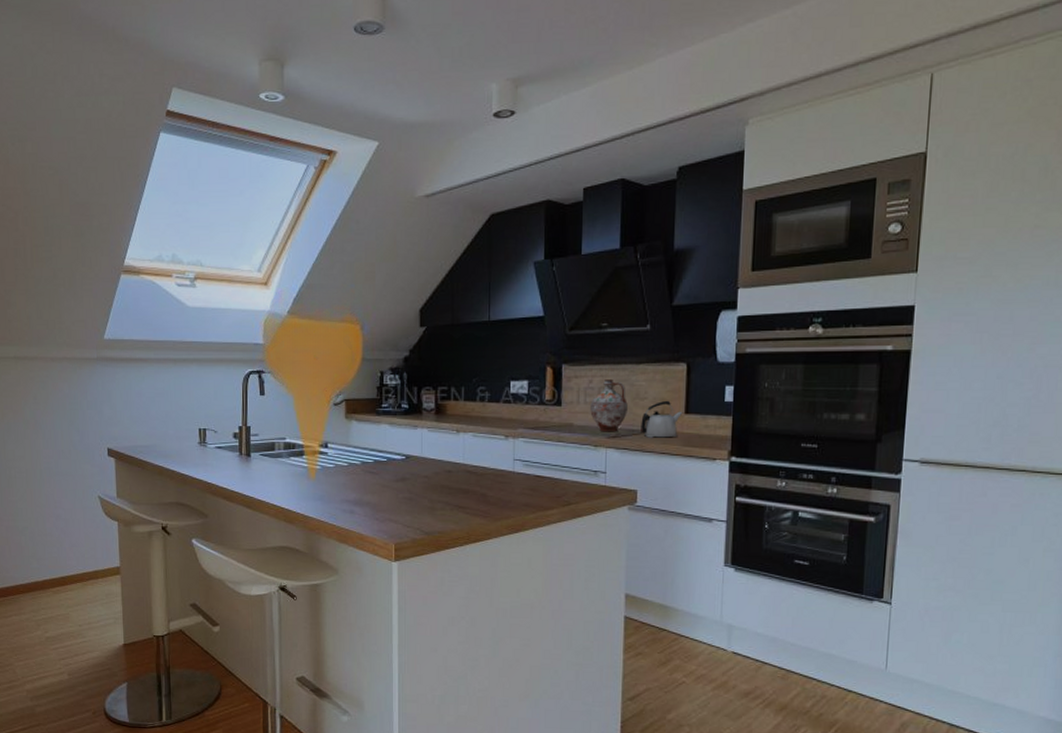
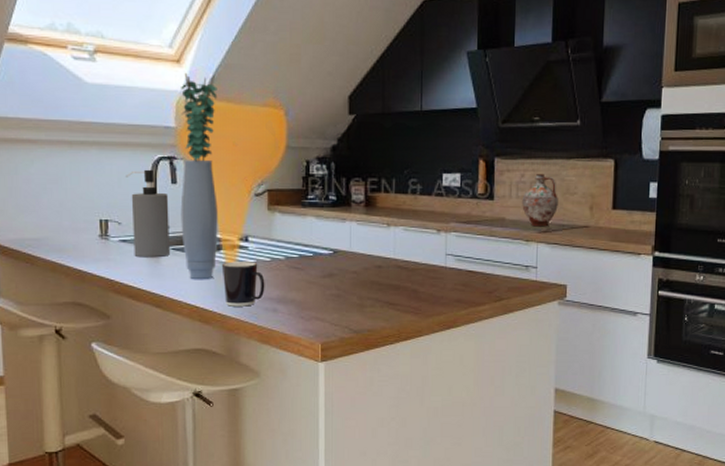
soap dispenser: none [221,382,259,463] -> present [126,169,170,258]
vase: none [268,293,301,483] -> present [180,72,218,280]
mug: none [304,466,343,508] -> present [221,261,265,307]
kettle: present [641,400,683,438] -> none [570,195,611,233]

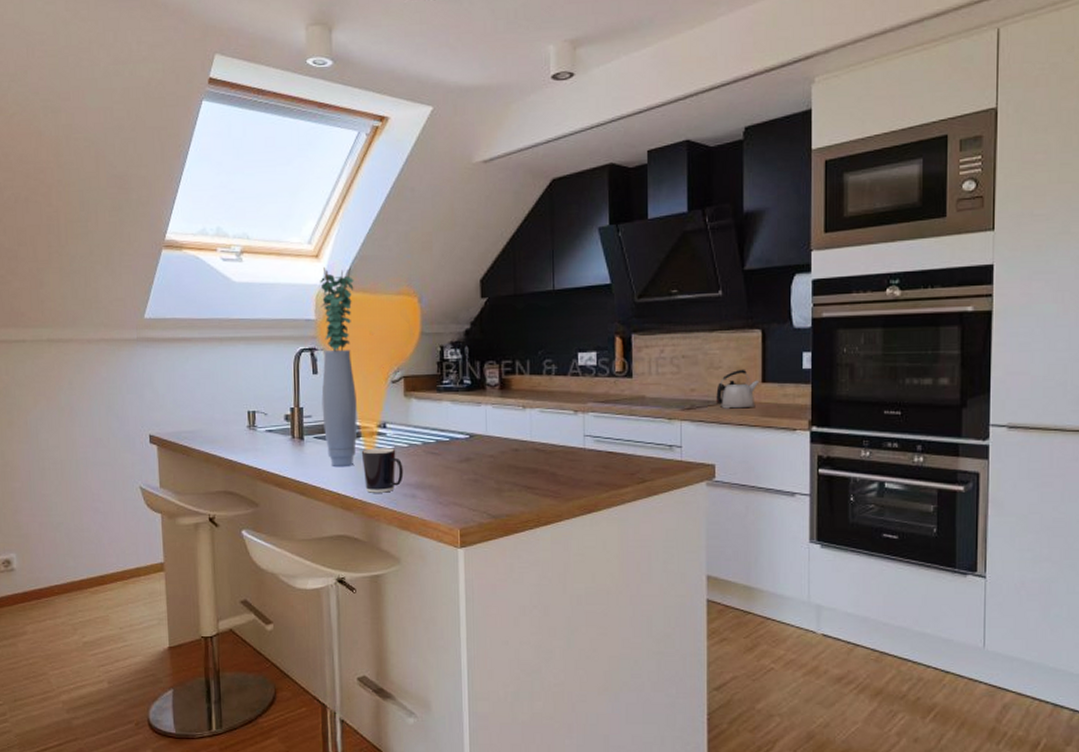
soap dispenser: present [126,169,170,258] -> none [271,361,312,447]
ceramic jug: present [522,174,558,227] -> none [663,349,702,404]
kettle: none [570,195,611,233] -> present [716,369,760,409]

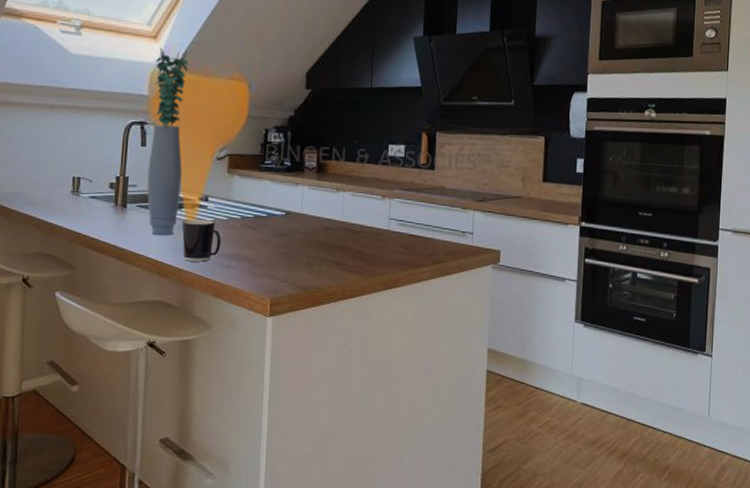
kettle: present [716,369,760,409] -> none [504,169,541,204]

